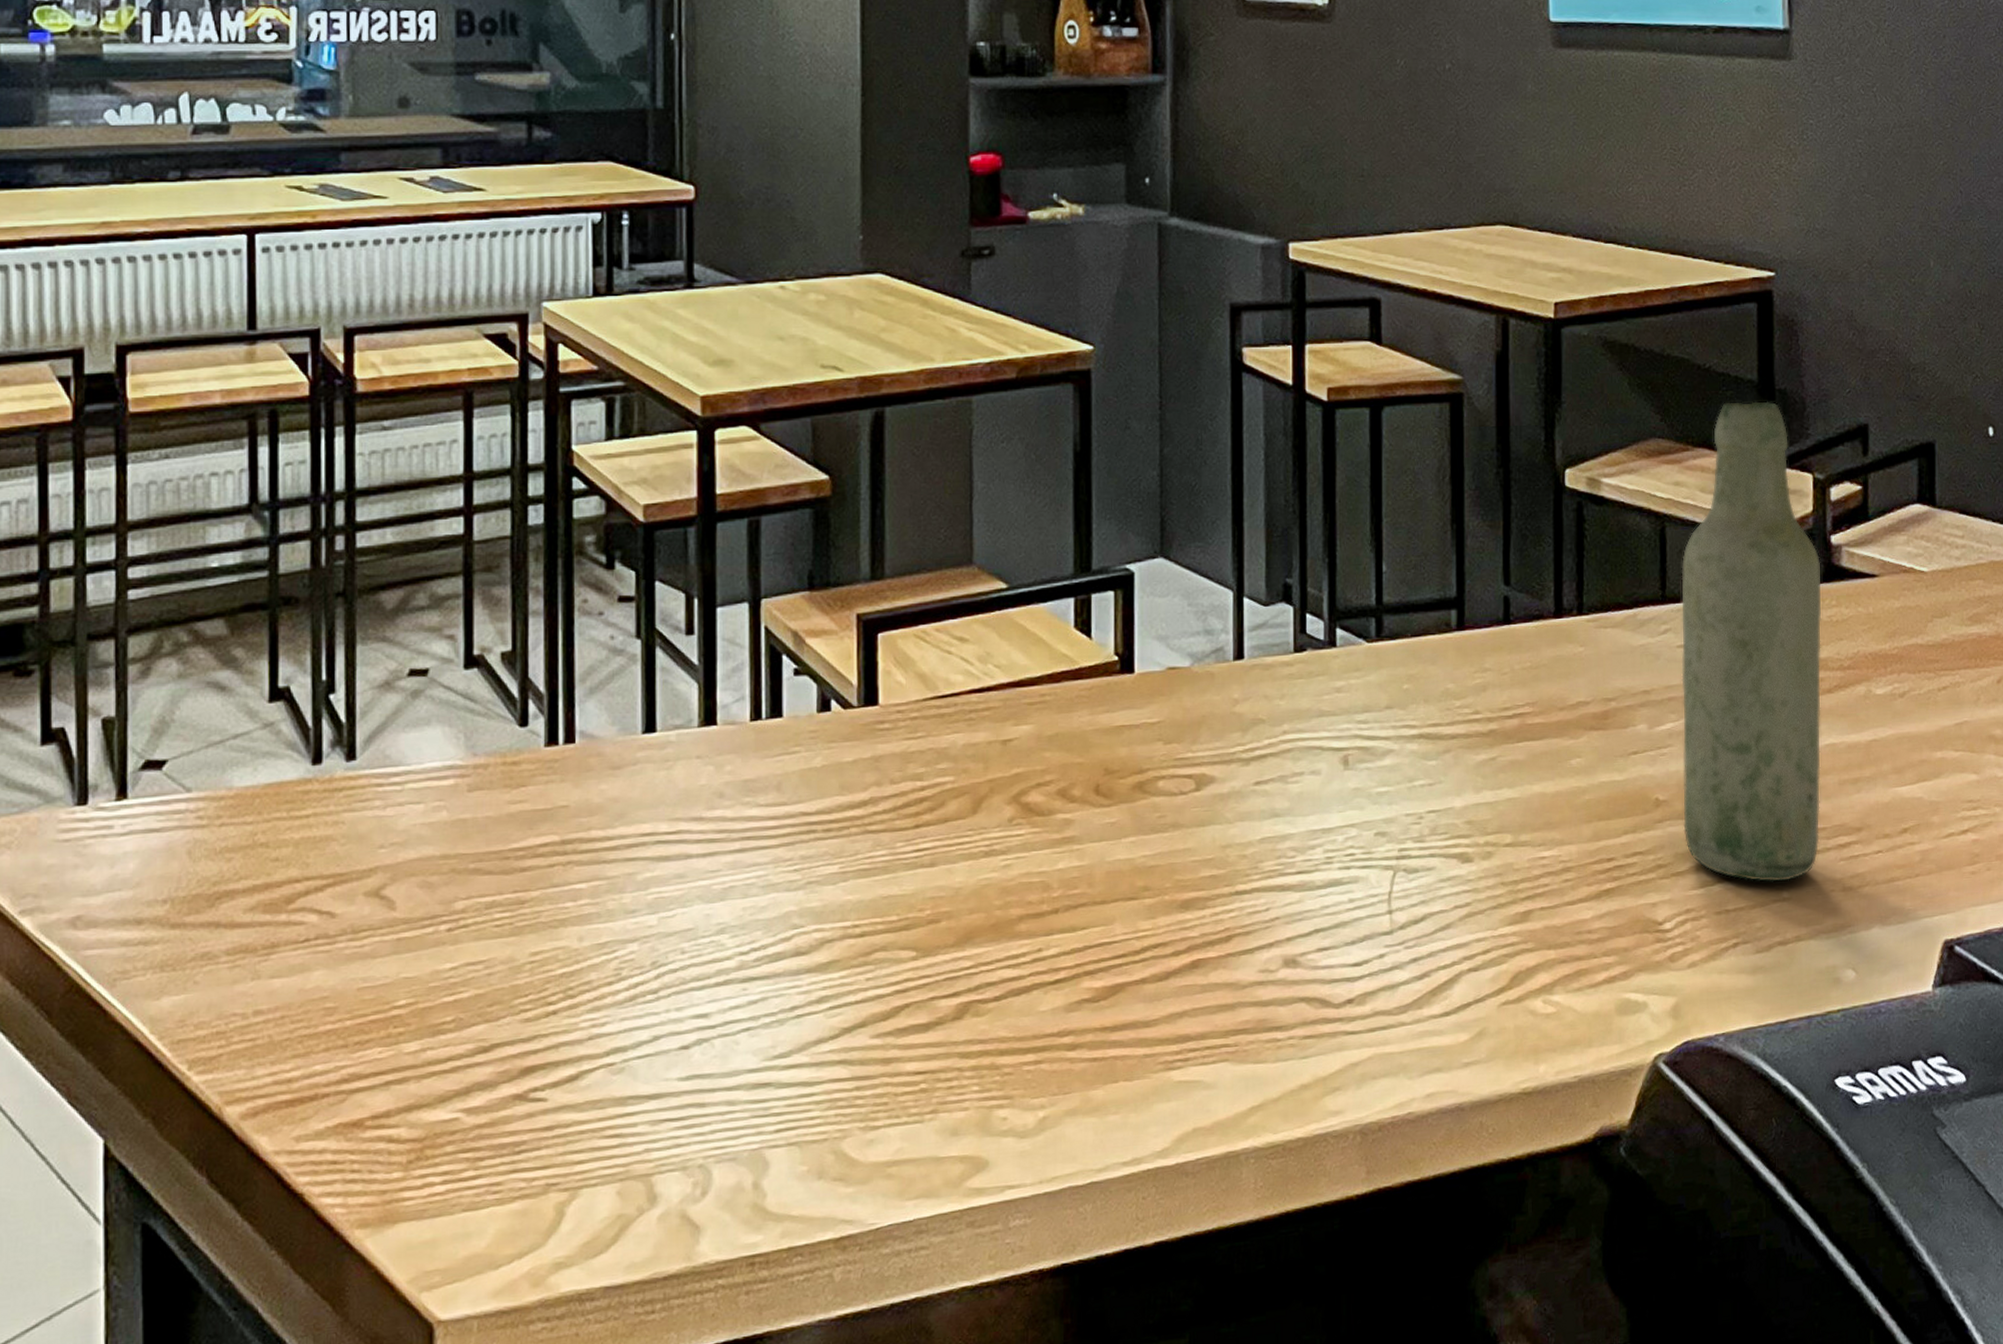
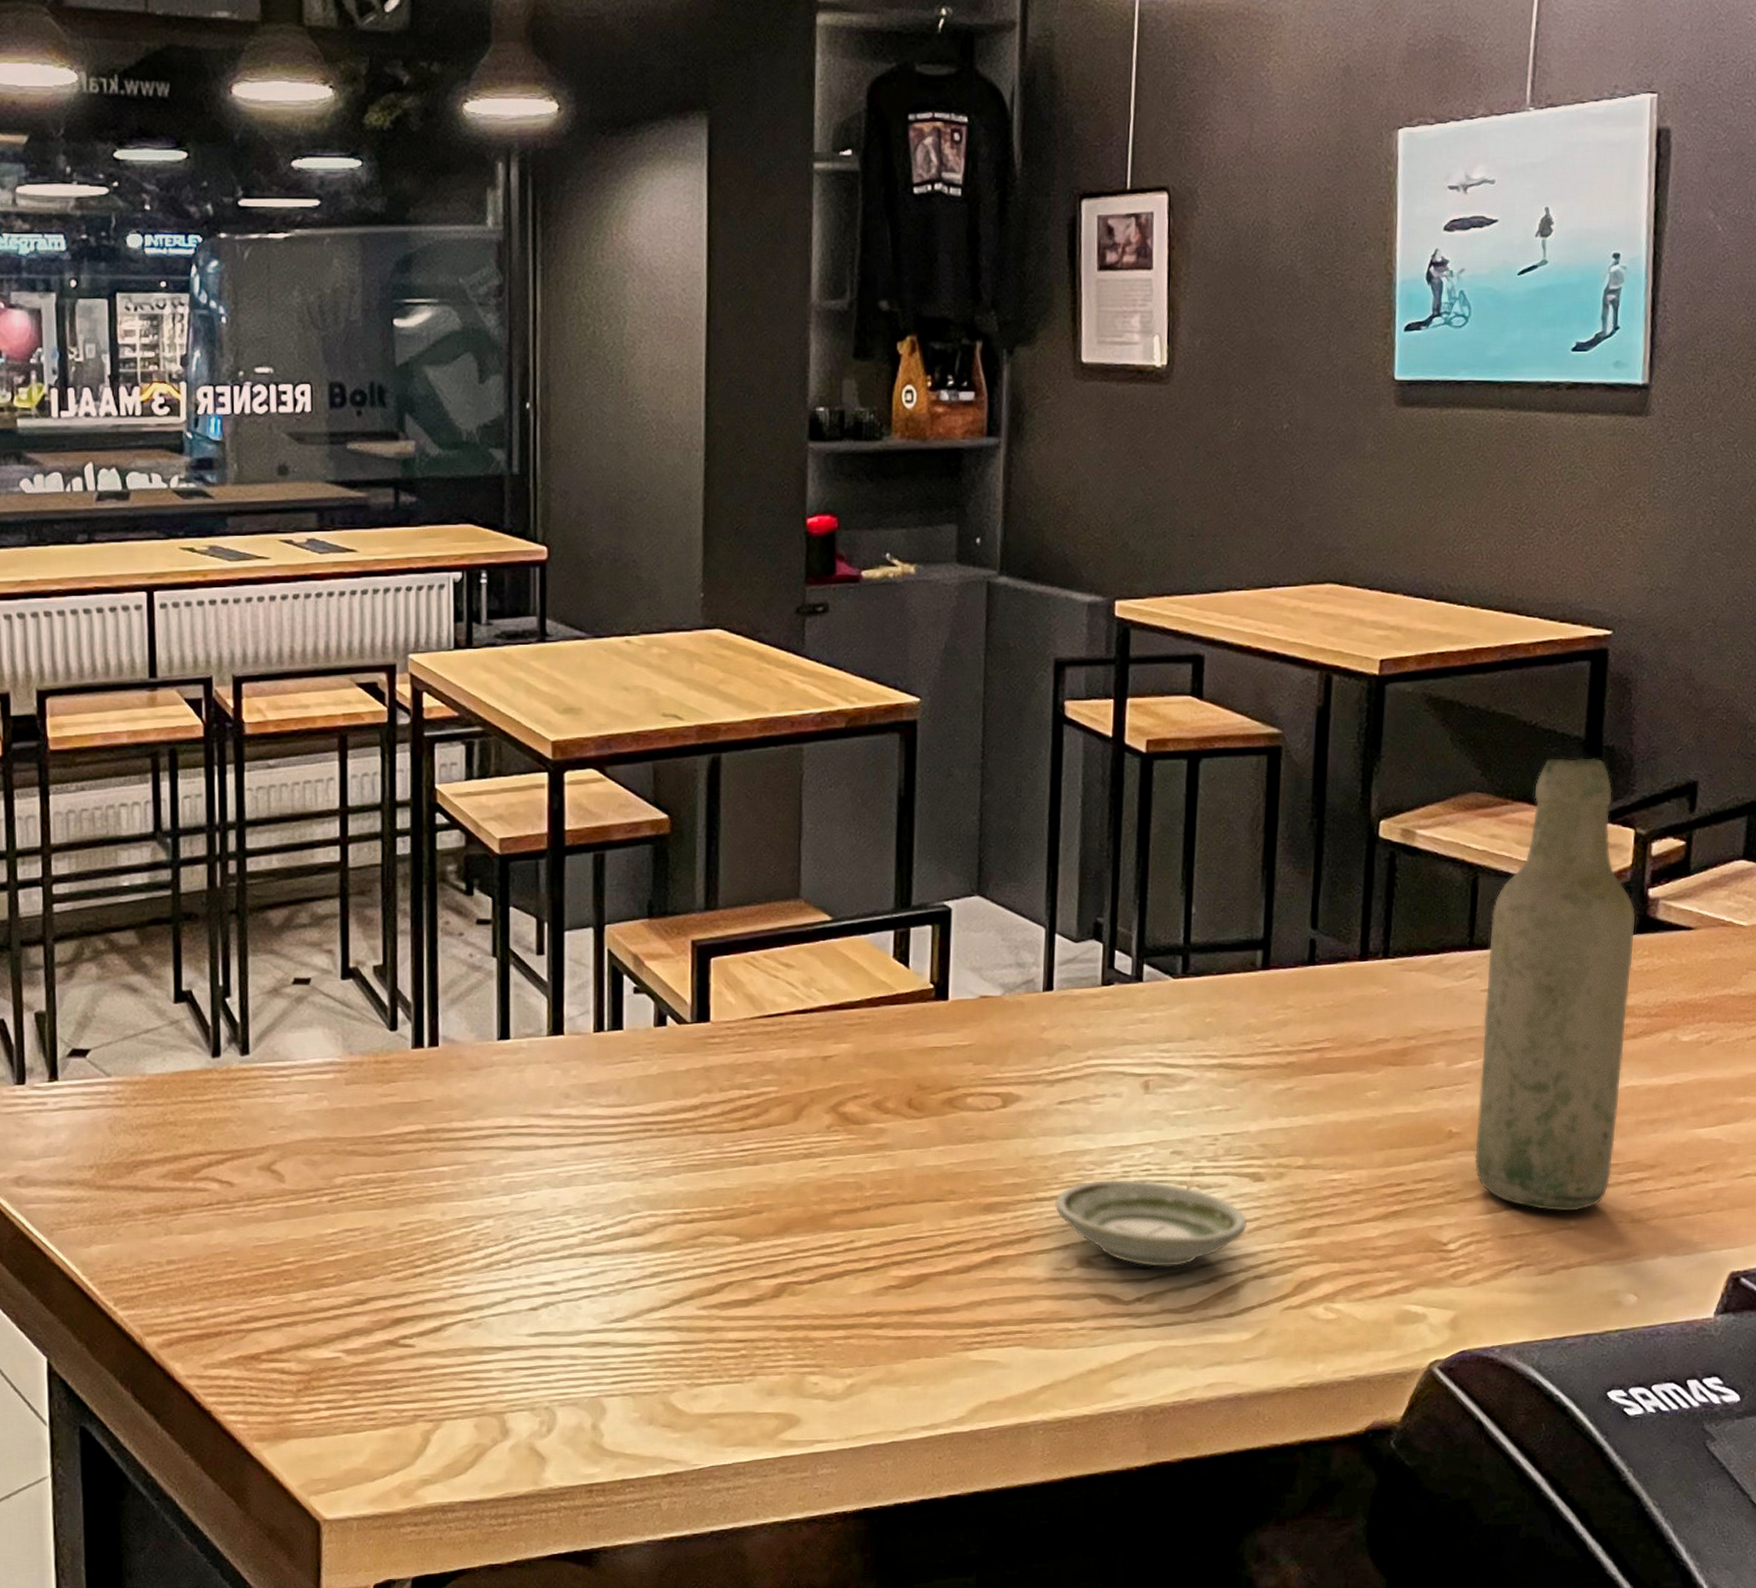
saucer: none [1256,866,1458,964] -> present [1055,1180,1248,1267]

